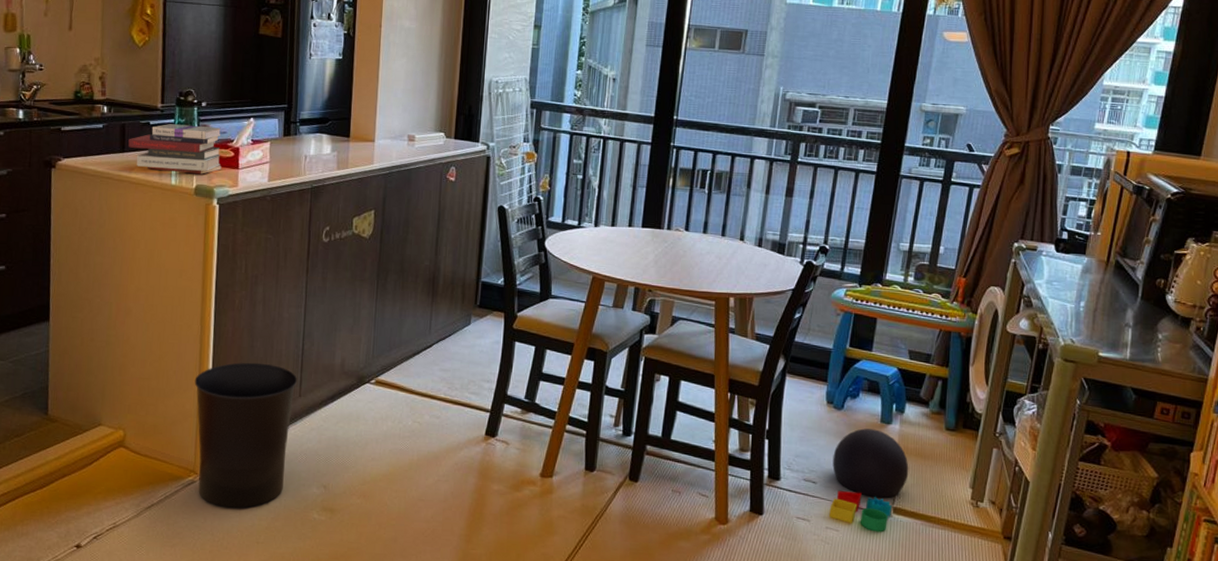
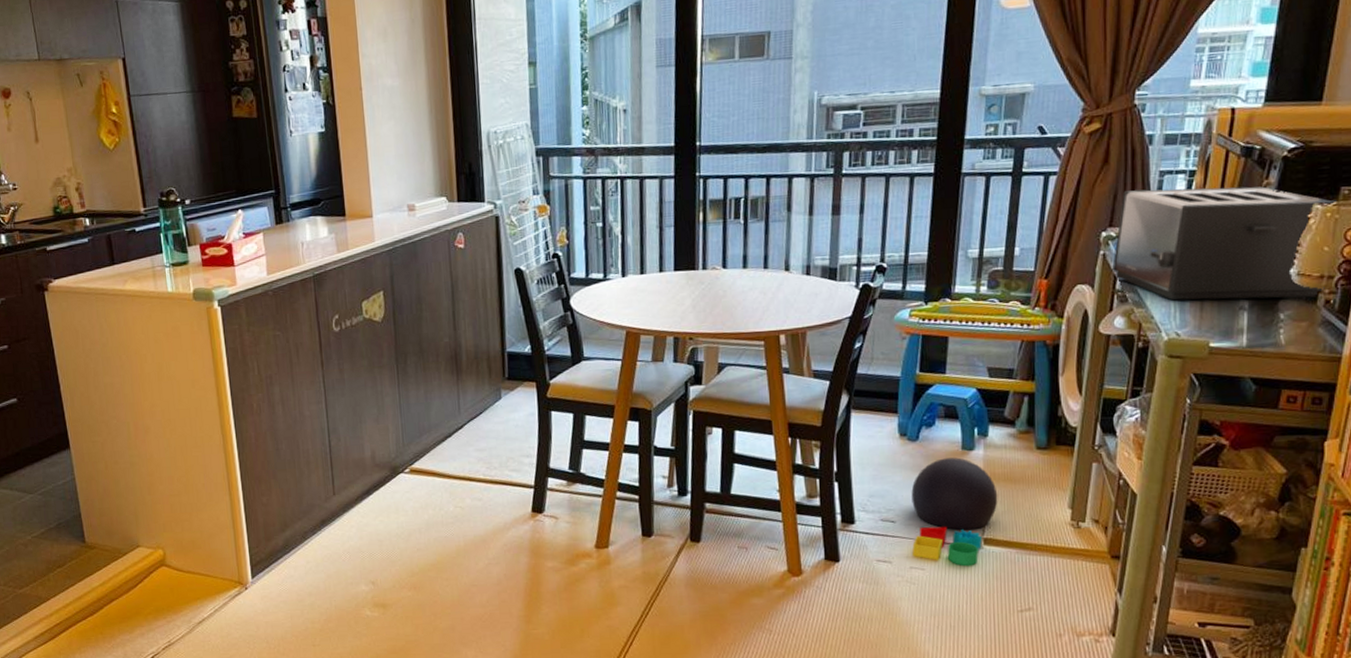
books: present [128,124,222,174] -> none [116,224,217,279]
waste bin: present [194,362,297,508] -> none [224,465,331,614]
toaster: none [1021,210,1209,324] -> present [1112,186,1337,300]

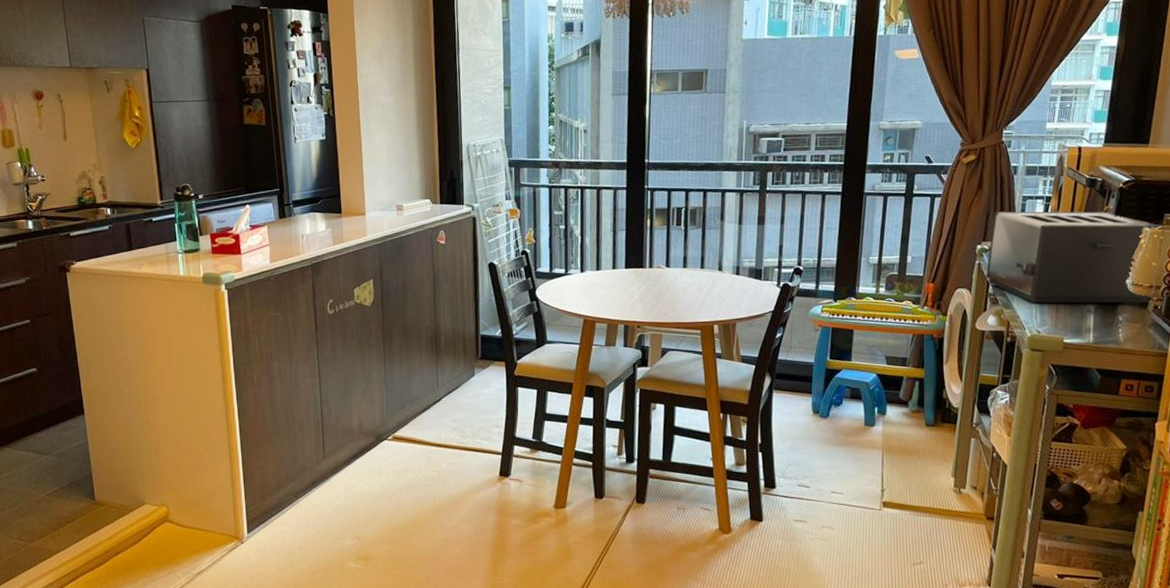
ball: present [911,457,998,531] -> none [823,432,895,495]
toy blocks: present [912,526,982,565] -> none [824,491,881,525]

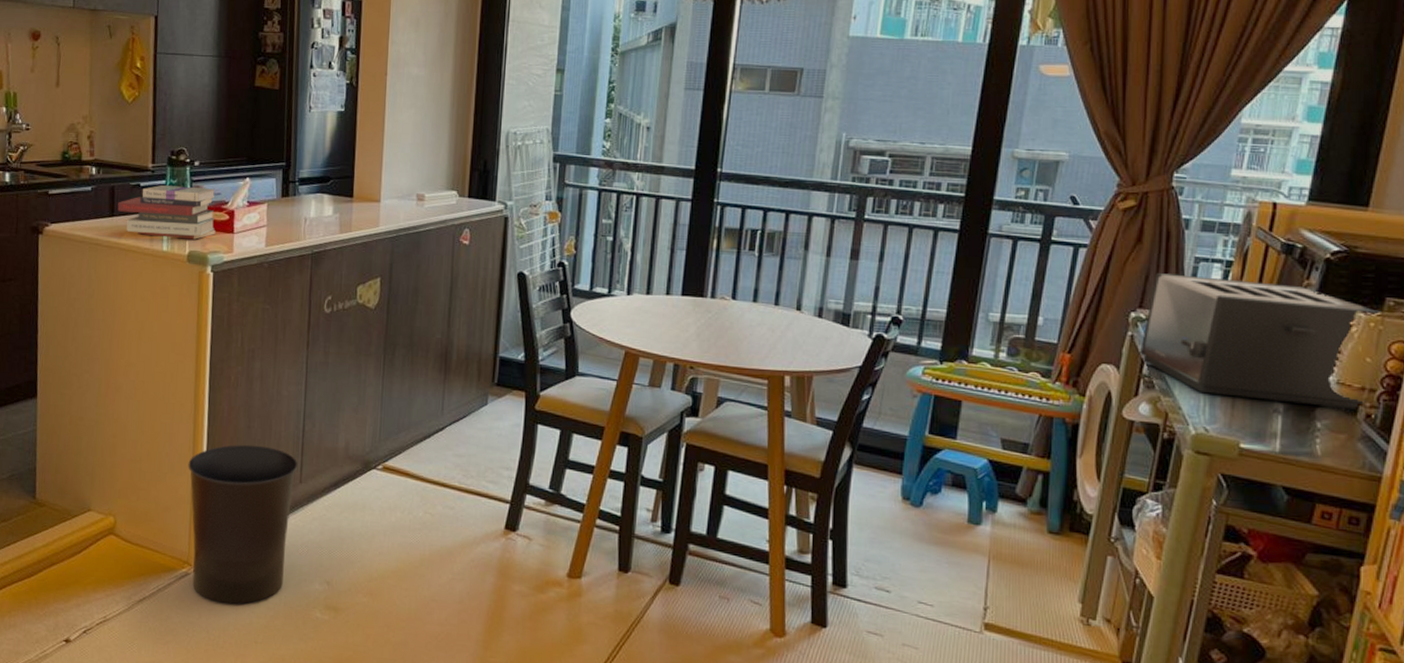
books: none [134,217,225,264] -> present [117,185,216,240]
waste bin: none [225,432,320,566] -> present [188,444,297,604]

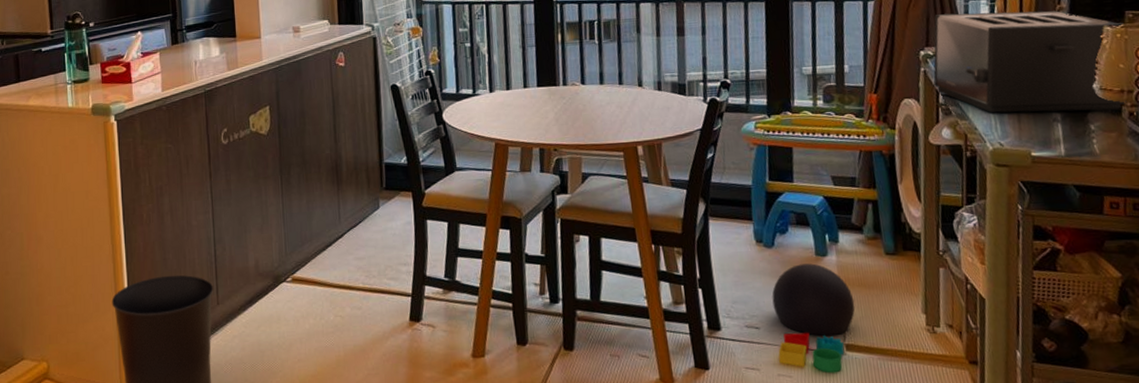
books: present [117,185,216,240] -> none [23,45,115,95]
toy blocks: none [907,602,982,651] -> present [778,332,845,372]
ball: none [910,529,1003,612] -> present [772,263,855,337]

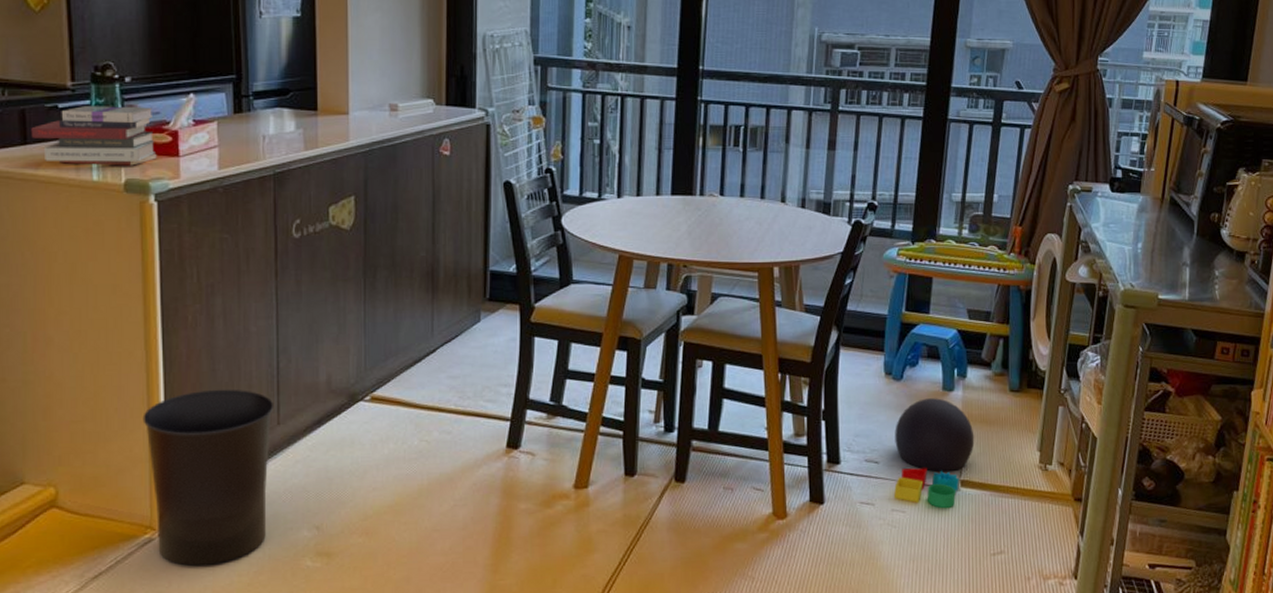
books: none [23,45,115,95] -> present [31,106,157,166]
toaster: present [933,11,1127,113] -> none [1078,148,1259,258]

